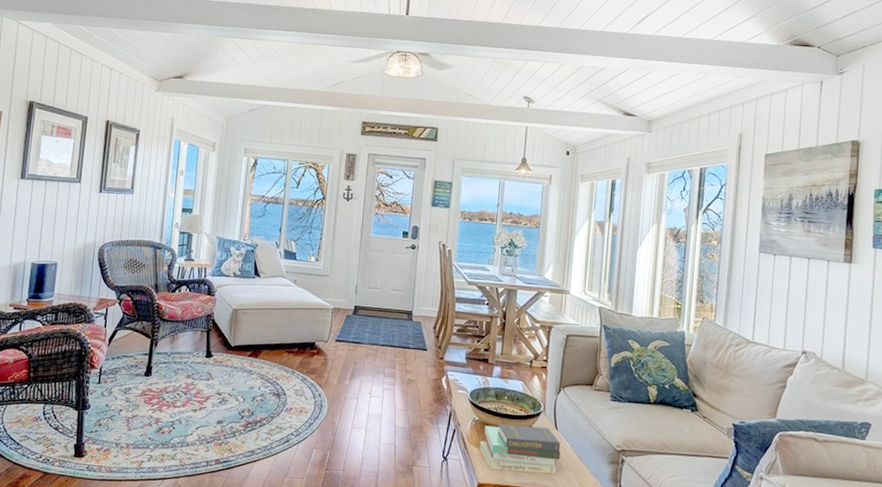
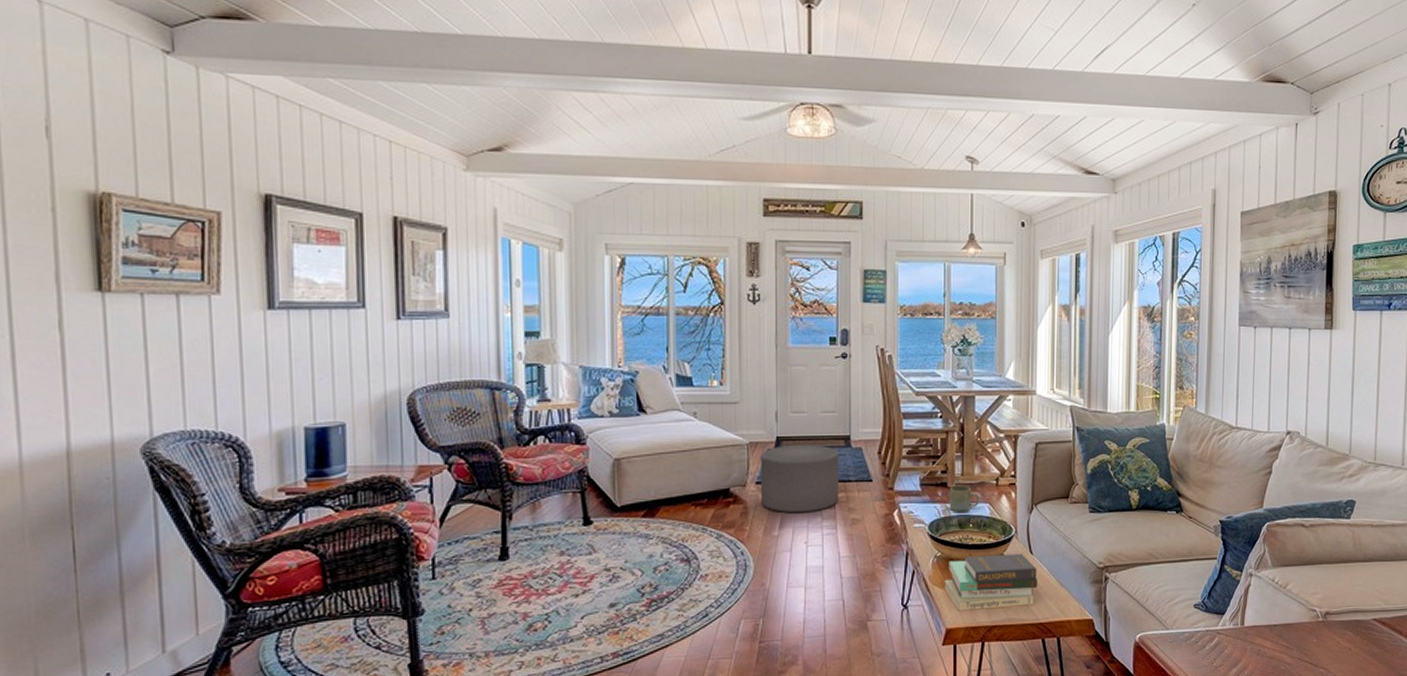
pouf: none [338,313,402,370] -> present [761,445,839,513]
mug: none [488,362,515,387] -> present [949,485,979,514]

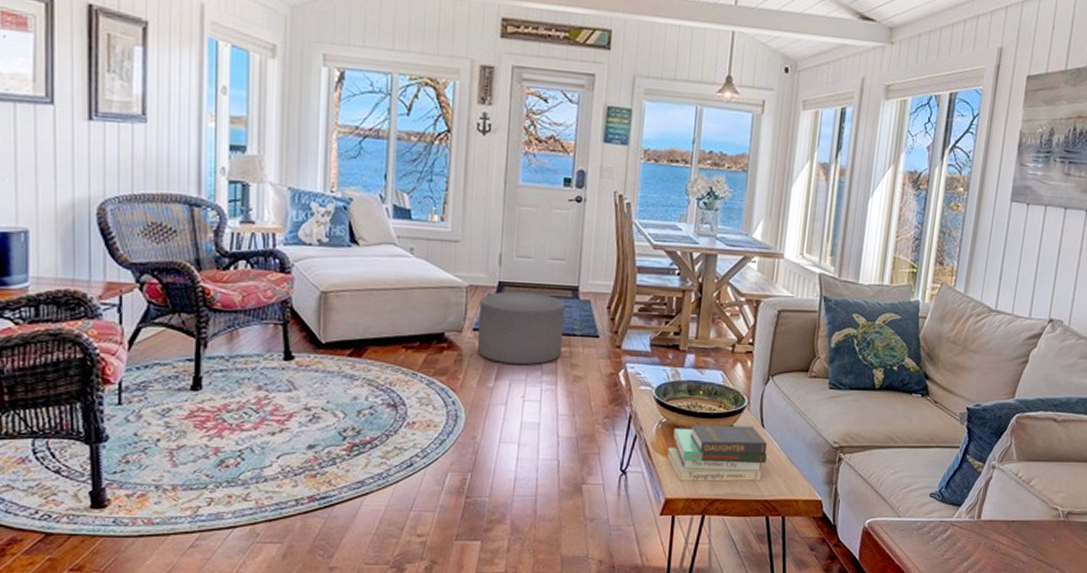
mug: present [949,485,979,514] -> none [679,348,712,379]

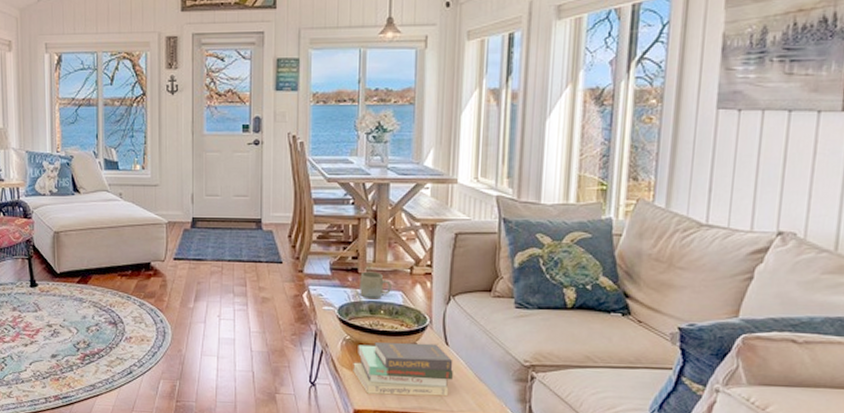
pouf: present [478,291,565,366] -> none [178,226,250,289]
mug: none [679,348,712,379] -> present [360,271,391,300]

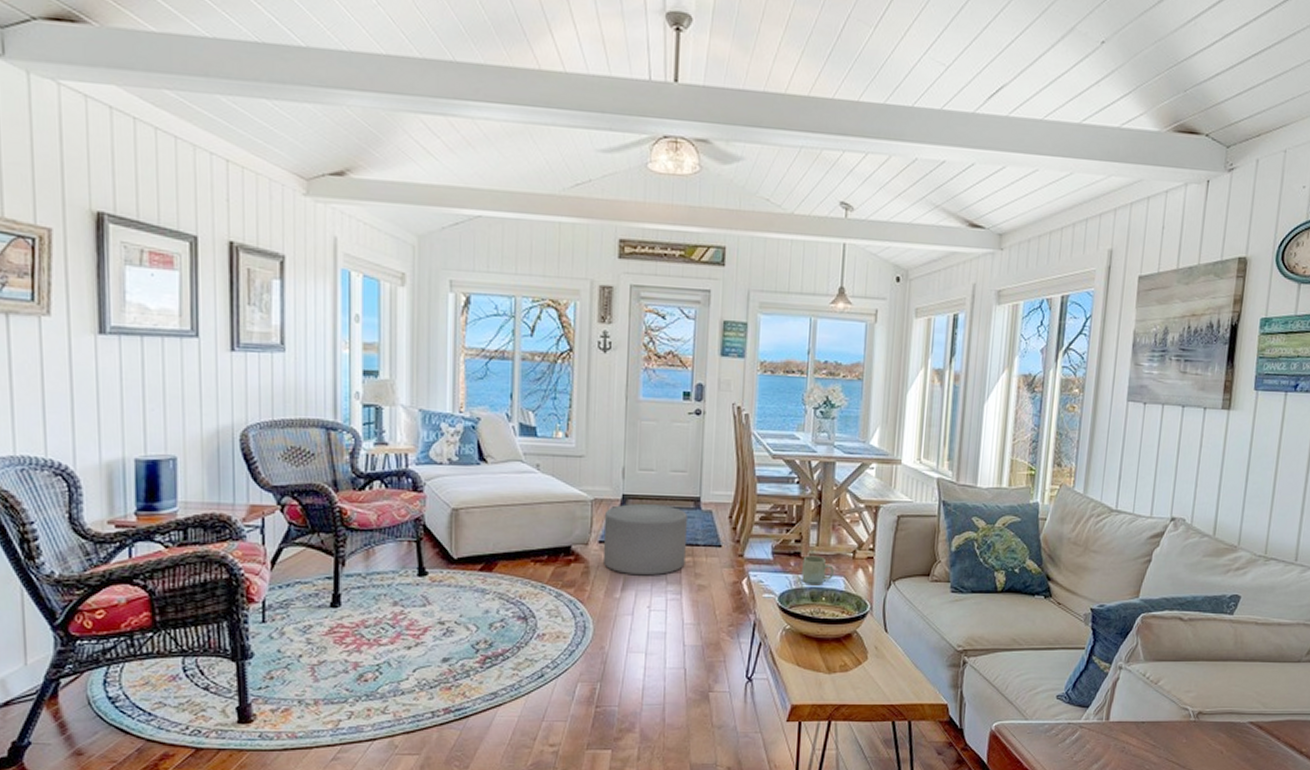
pouf: none [178,226,250,289] -> present [604,504,687,576]
books: present [353,342,453,397] -> none [792,630,892,687]

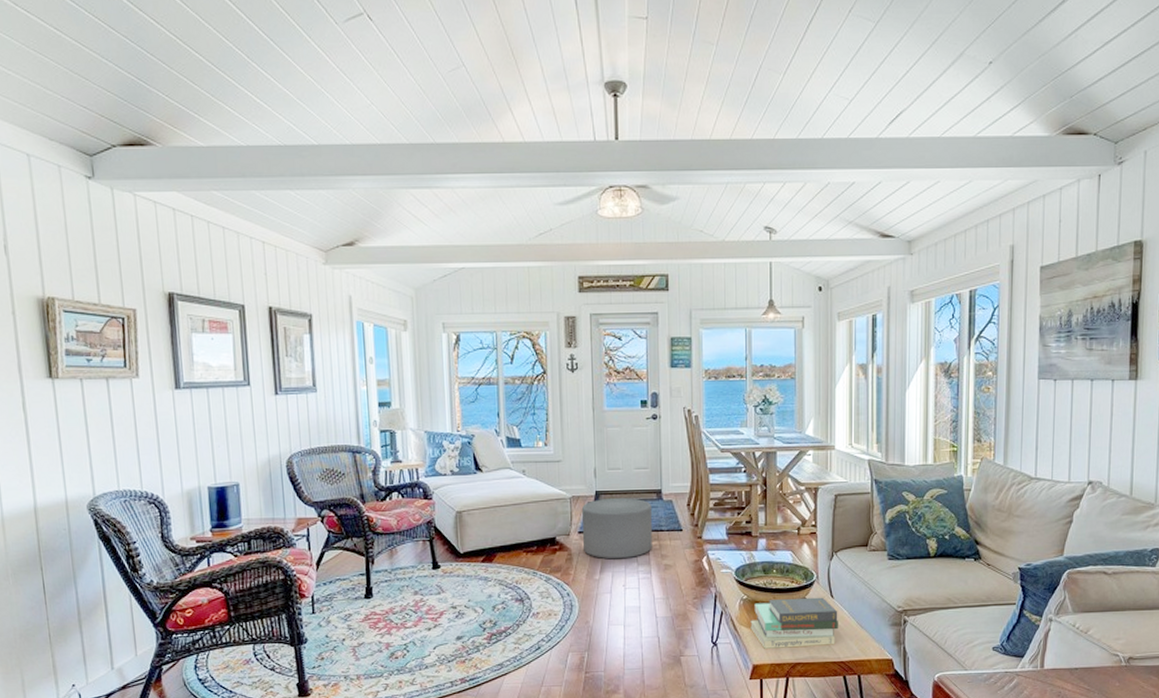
books: none [792,630,892,687] -> present [750,597,838,649]
mug: present [801,555,834,586] -> none [754,534,782,560]

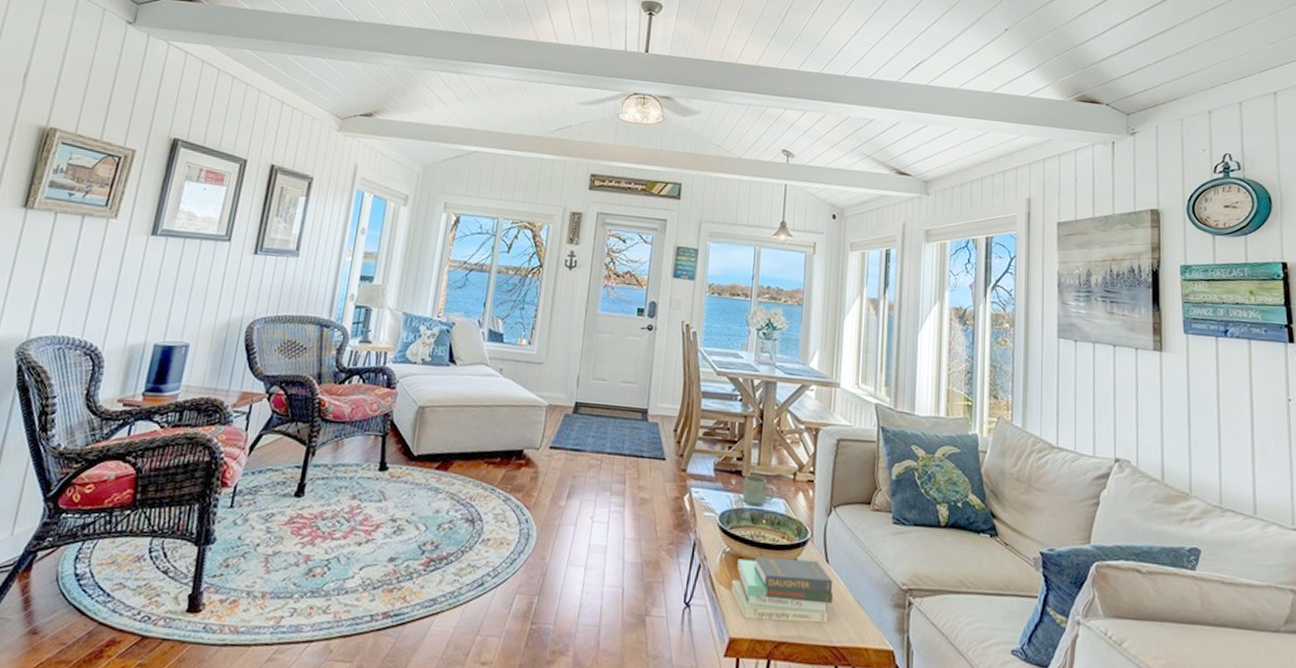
pouf: present [582,498,652,560] -> none [552,411,635,486]
mug: none [754,534,782,560] -> present [742,474,775,507]

